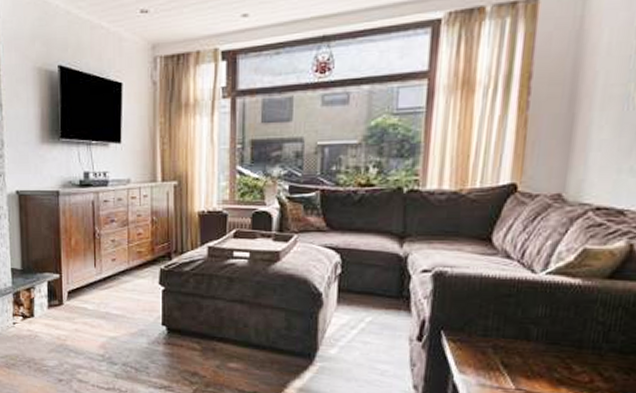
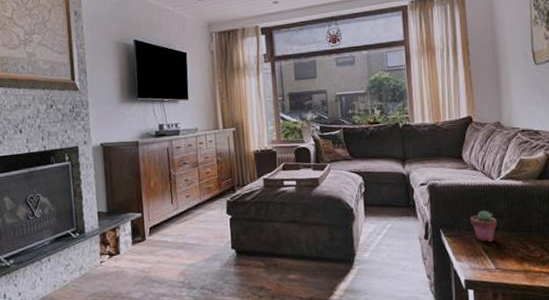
potted succulent: none [489,312,530,354] -> present [471,210,497,242]

